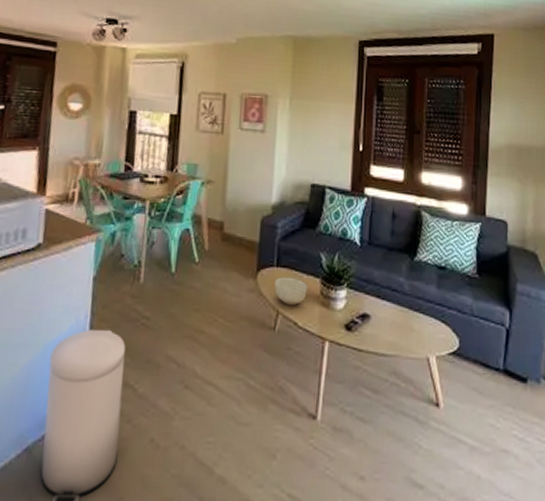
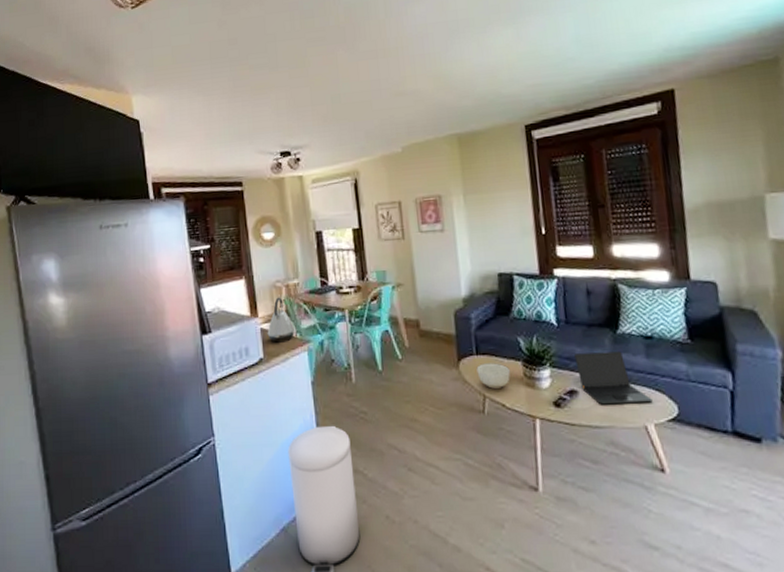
kettle: none [52,176,86,228] -> present [267,297,295,343]
laptop: none [372,277,437,334] -> present [574,351,653,405]

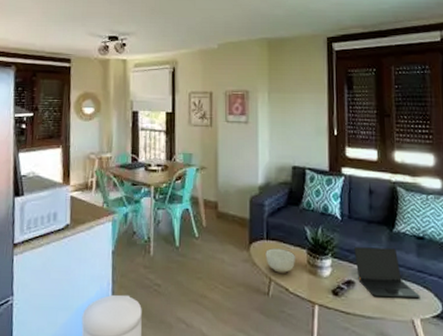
kettle: present [267,297,295,343] -> none [76,168,103,211]

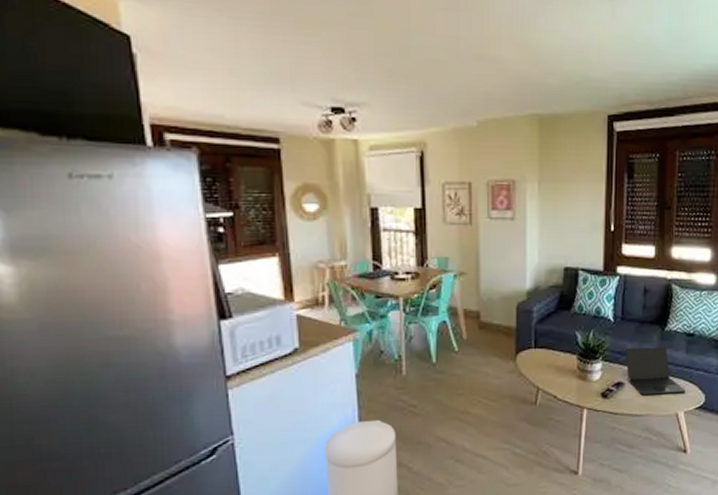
bowl: present [265,248,296,274] -> none [533,356,566,382]

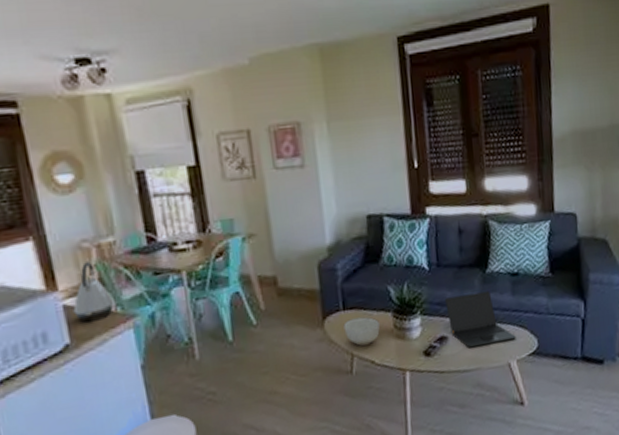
kettle: none [305,280,340,331] -> present [73,261,114,322]
bowl: none [533,356,566,382] -> present [343,316,381,347]

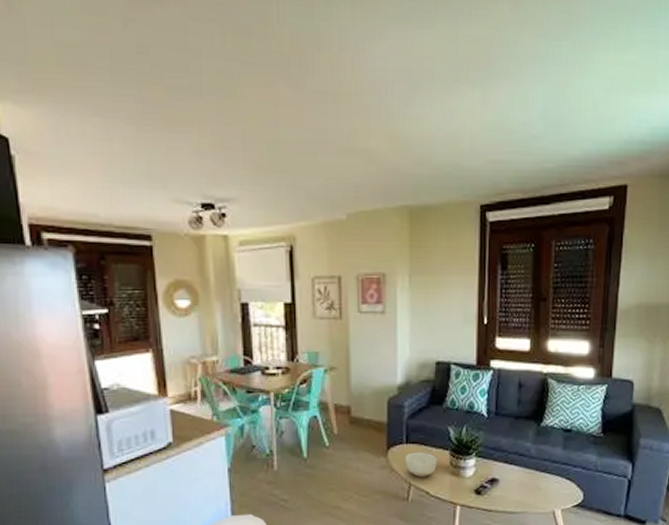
kettle: present [73,261,114,322] -> none [178,375,212,426]
laptop: present [445,291,516,348] -> none [500,443,563,493]

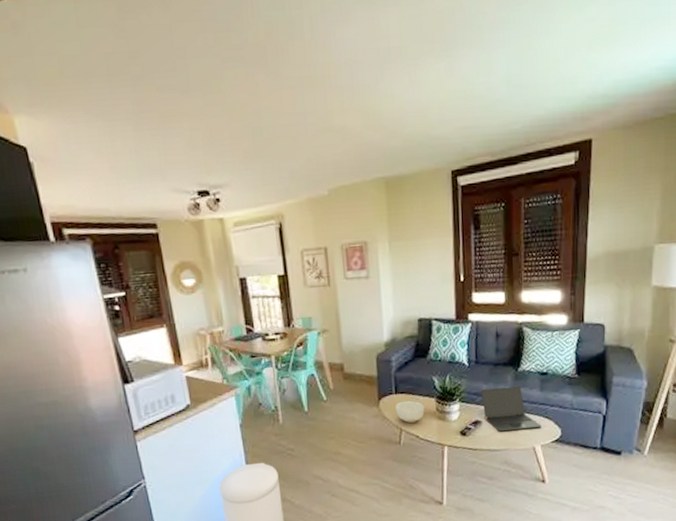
laptop: none [500,443,563,493] -> present [481,386,542,432]

